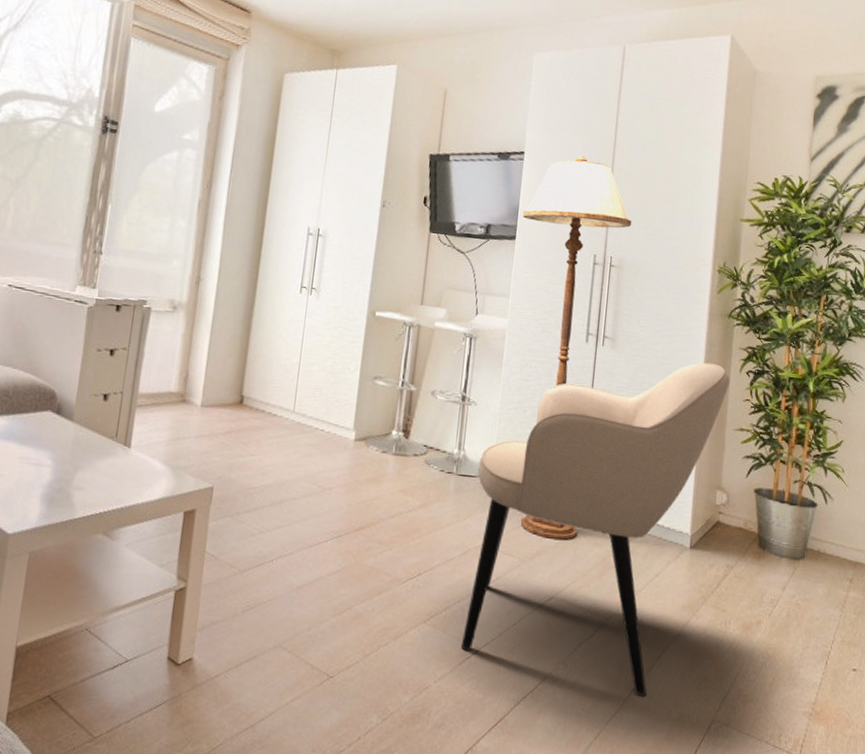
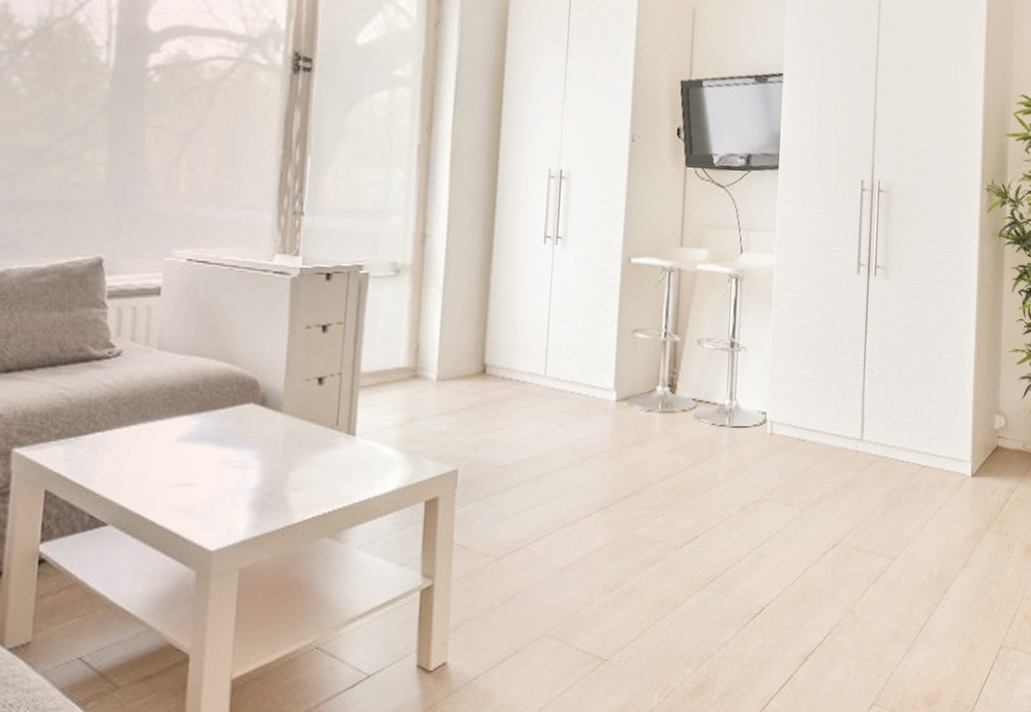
armchair: present [460,362,730,696] -> none [743,285,1003,633]
floor lamp: present [520,155,632,540] -> none [784,75,899,483]

